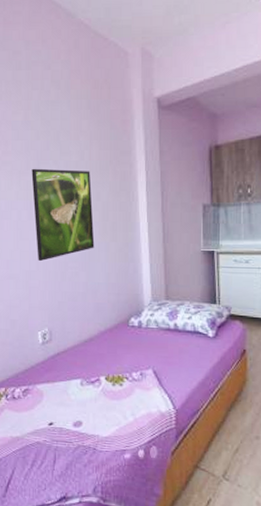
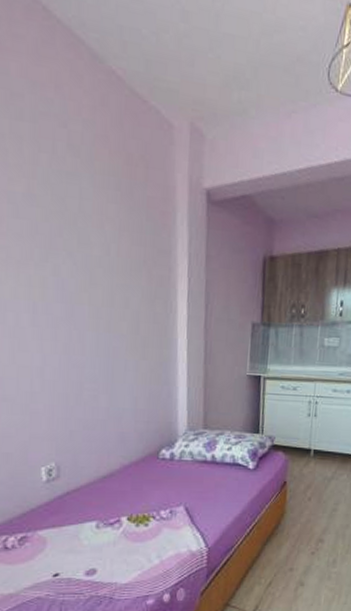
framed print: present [31,168,95,262] -> none [36,259,120,381]

